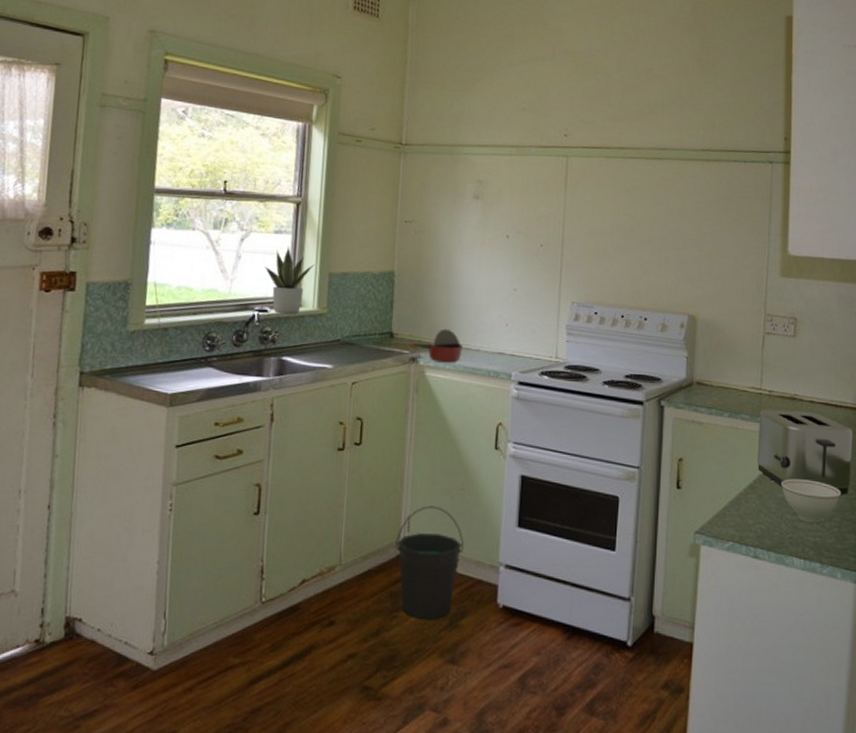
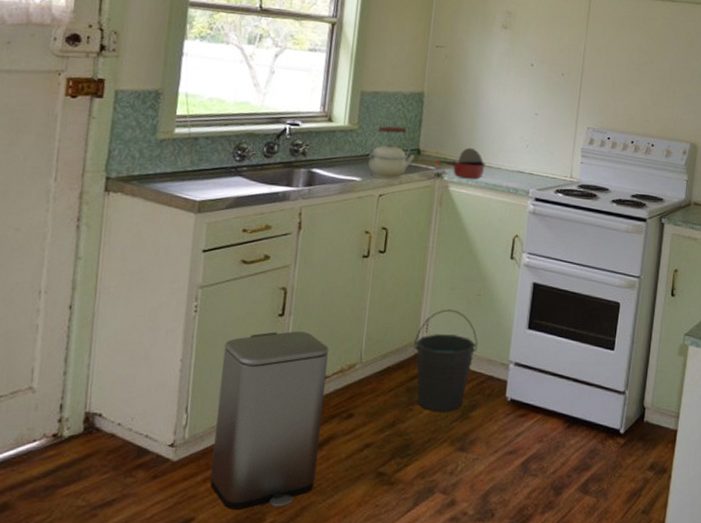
pedal bin: none [190,531,307,724] -> present [210,331,330,509]
potted plant: present [265,246,315,315] -> none [298,64,347,130]
kettle: none [338,308,388,366] -> present [367,125,415,180]

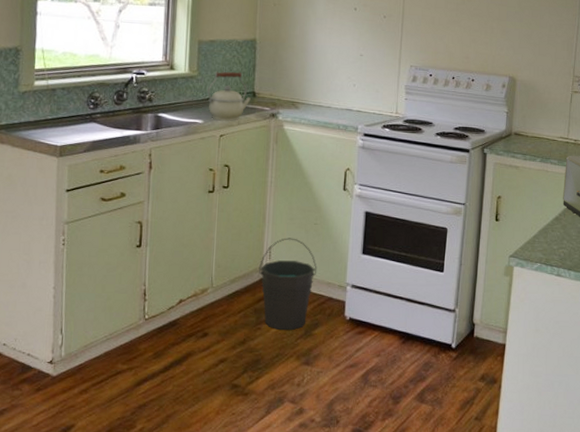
pedal bin: present [210,331,330,509] -> none [85,260,183,417]
saucepan: present [435,147,485,180] -> none [270,88,316,119]

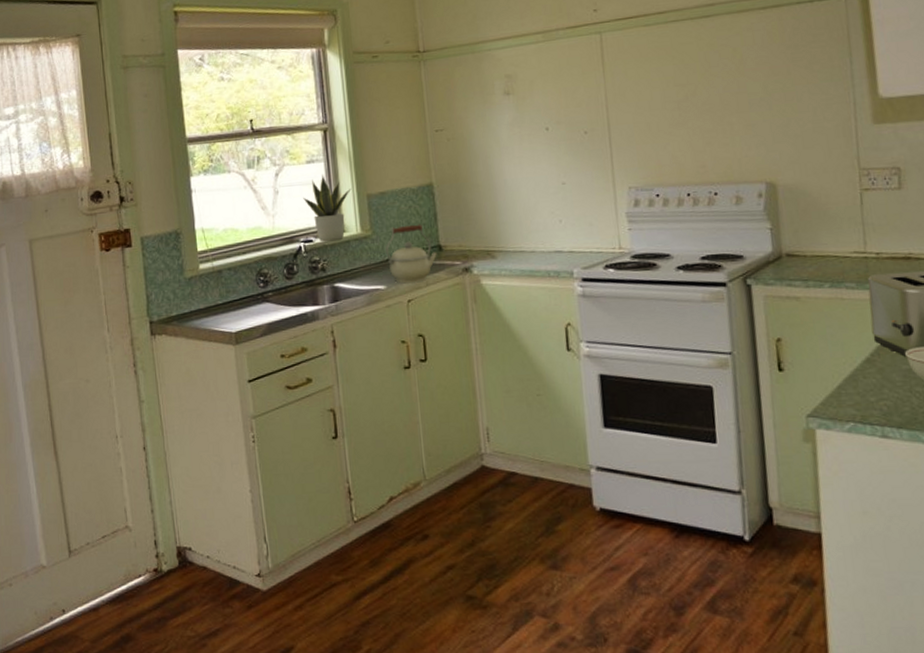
potted plant: none [141,17,186,77] -> present [303,174,352,242]
bucket: present [259,238,317,330] -> none [477,414,550,527]

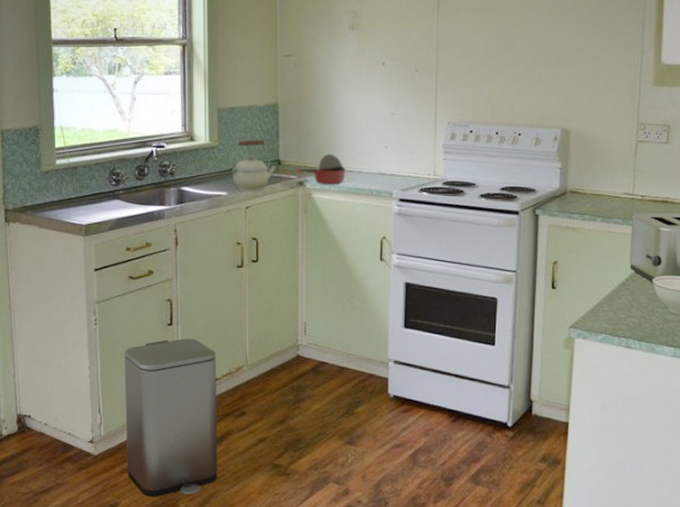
pedal bin: none [287,453,403,637] -> present [124,339,218,497]
potted plant: present [303,174,352,242] -> none [158,86,204,149]
saucepan: none [460,234,517,270] -> present [296,154,346,186]

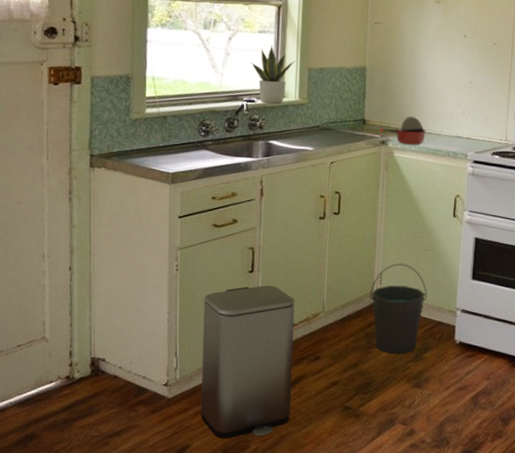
potted plant: none [158,86,204,149] -> present [251,45,296,104]
kettle: present [230,139,276,192] -> none [318,99,361,149]
bucket: none [295,312,356,408] -> present [370,263,428,353]

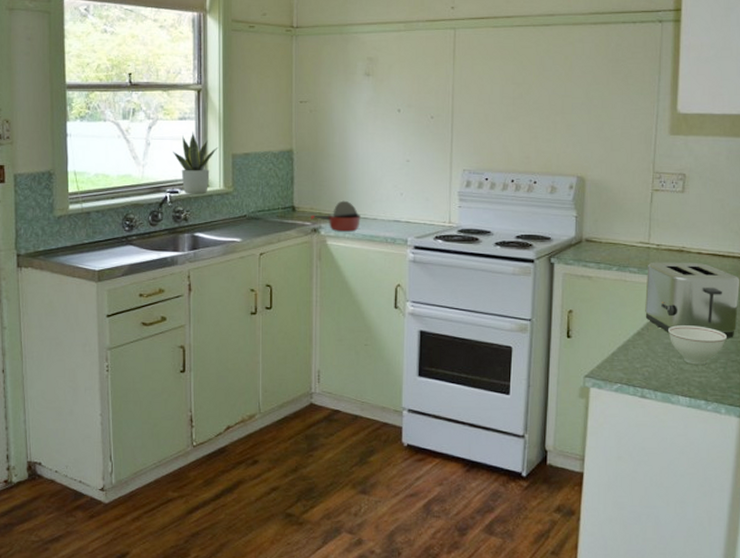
pedal bin: present [200,285,295,438] -> none [136,386,230,546]
bucket: present [370,263,428,353] -> none [308,360,370,457]

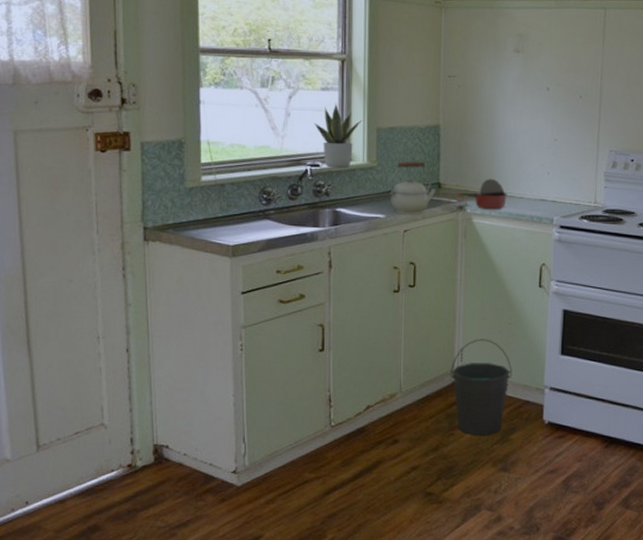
kettle: none [244,185,290,238] -> present [389,161,436,215]
bucket: none [308,360,370,457] -> present [450,339,513,435]

